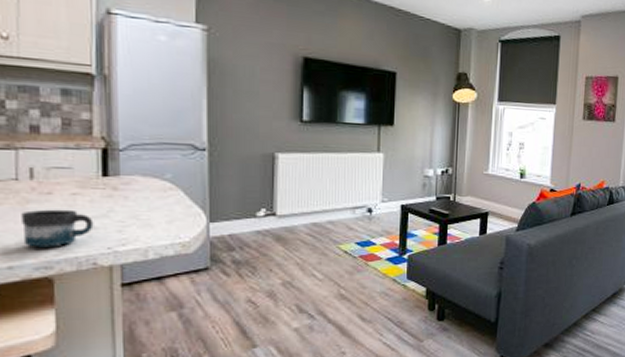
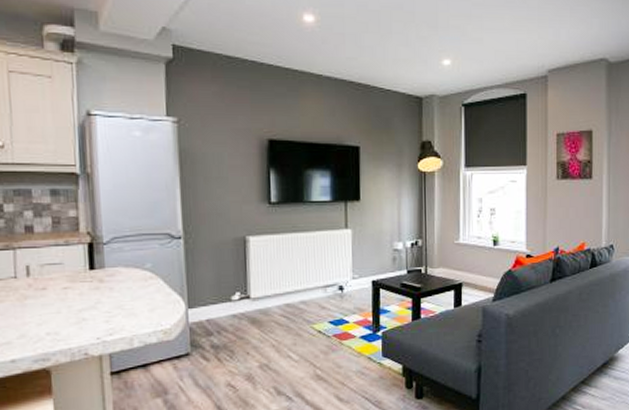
mug: present [21,209,94,247] -> none [21,303,84,341]

